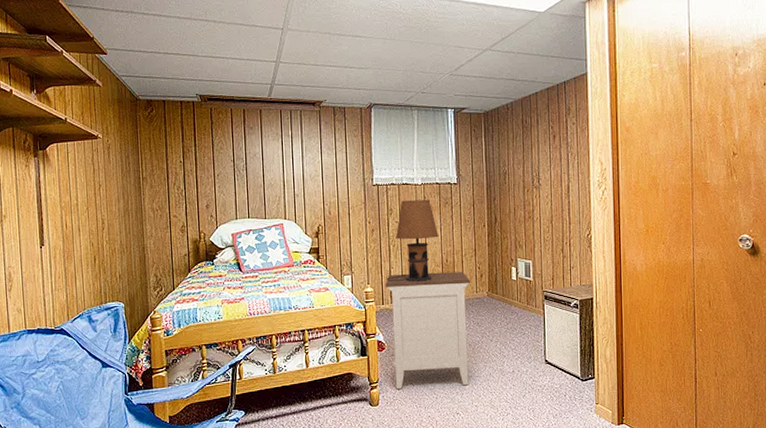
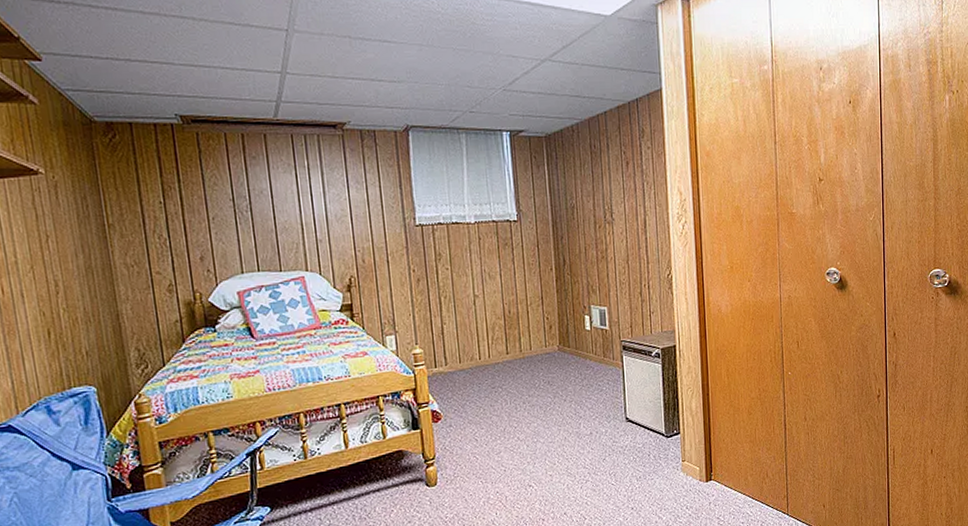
nightstand: present [385,271,471,390] -> none [437,323,542,465]
table lamp: present [386,200,439,282] -> none [438,241,499,340]

